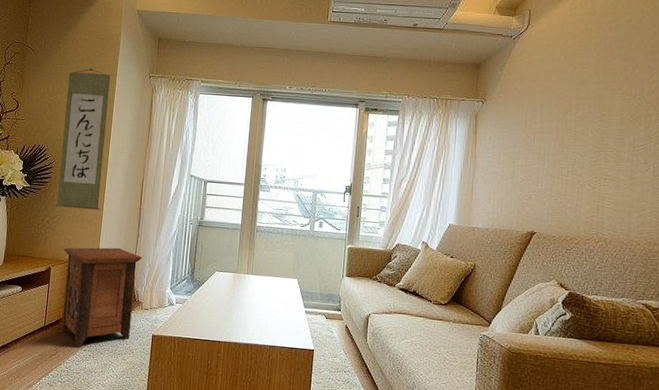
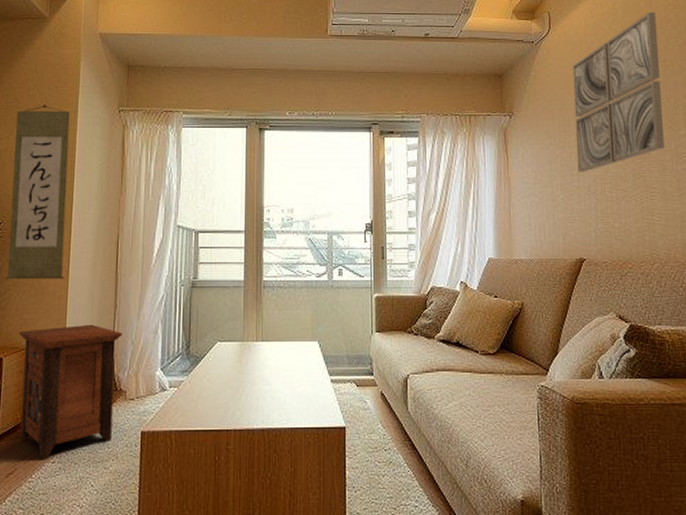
wall art: none [539,13,632,157] -> present [572,12,665,172]

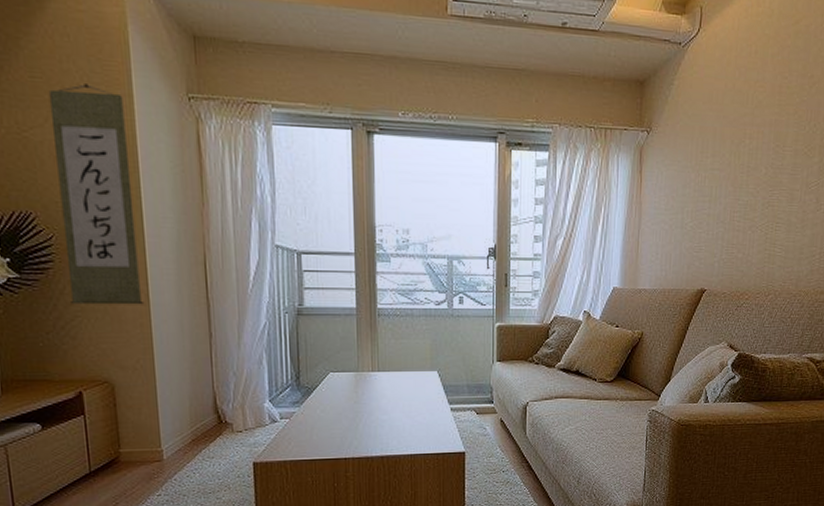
nightstand: present [18,324,123,460] -> none [97,354,223,494]
wall art: present [572,12,665,172] -> none [710,16,812,199]

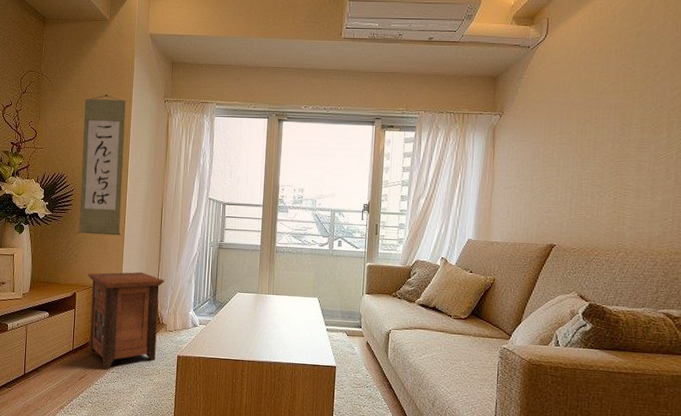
nightstand: none [97,354,223,494] -> present [87,271,165,370]

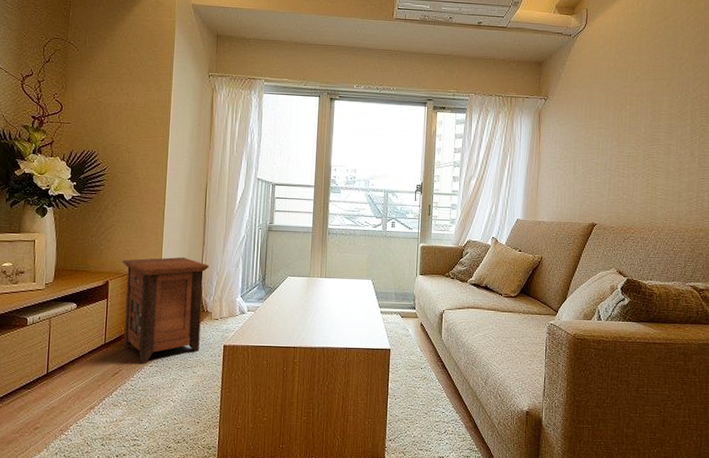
wall scroll: present [77,94,126,236] -> none [110,67,166,219]

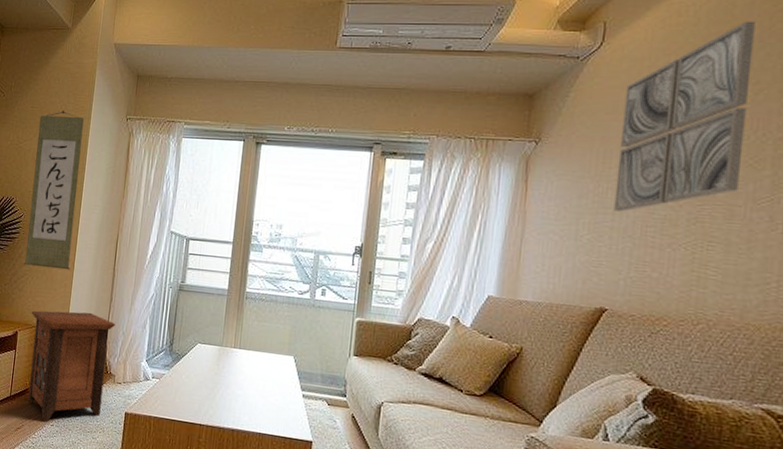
wall scroll: none [110,67,166,219] -> present [23,111,84,270]
wall art: none [598,14,678,151] -> present [614,21,755,212]

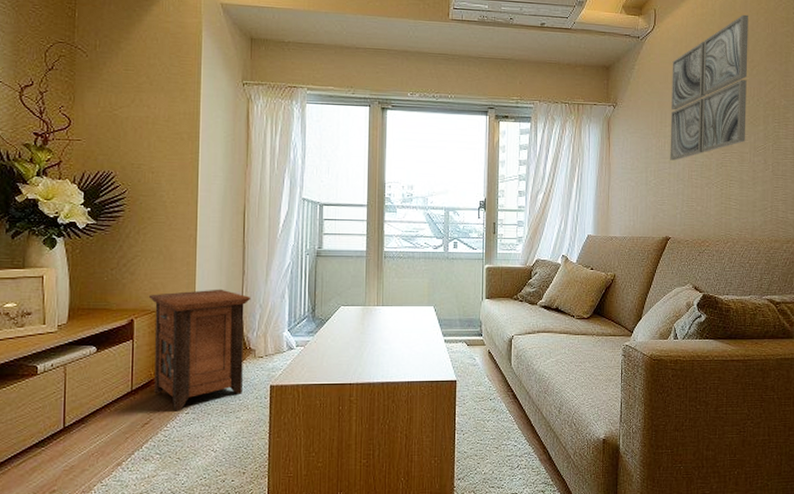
wall scroll: present [23,111,84,270] -> none [132,74,193,247]

